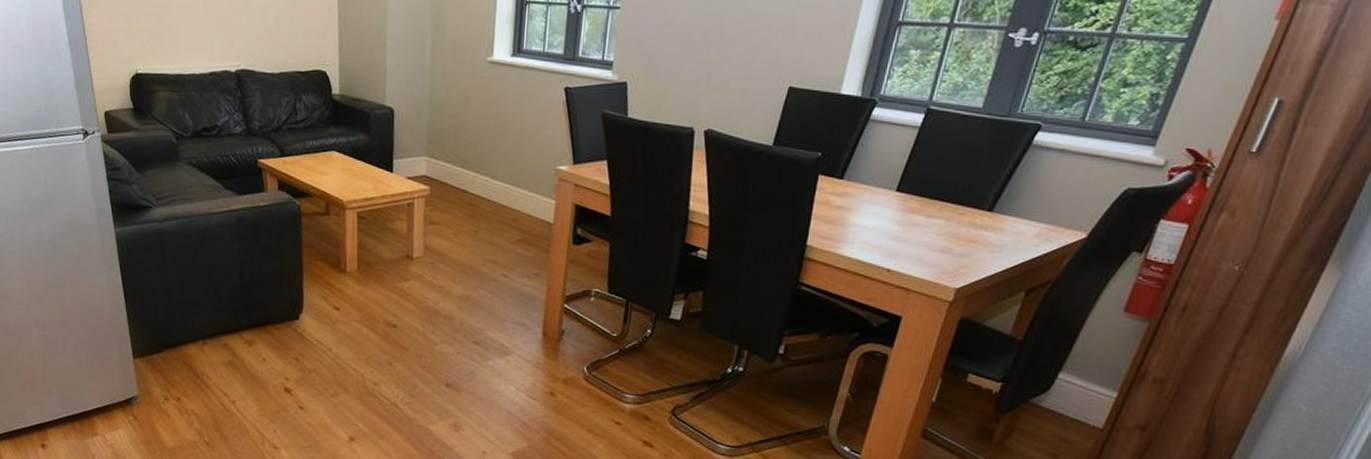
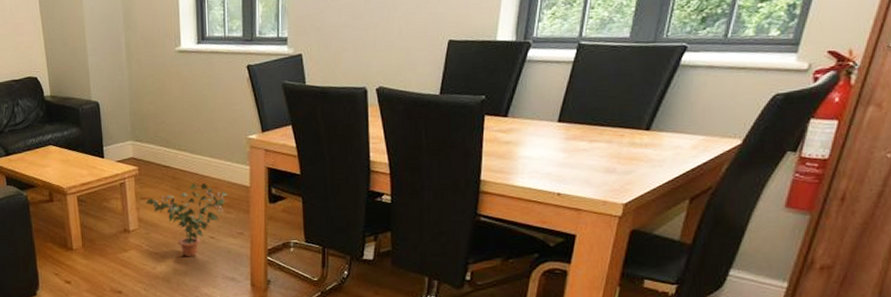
potted plant: none [434,212,528,295] -> present [145,182,228,257]

